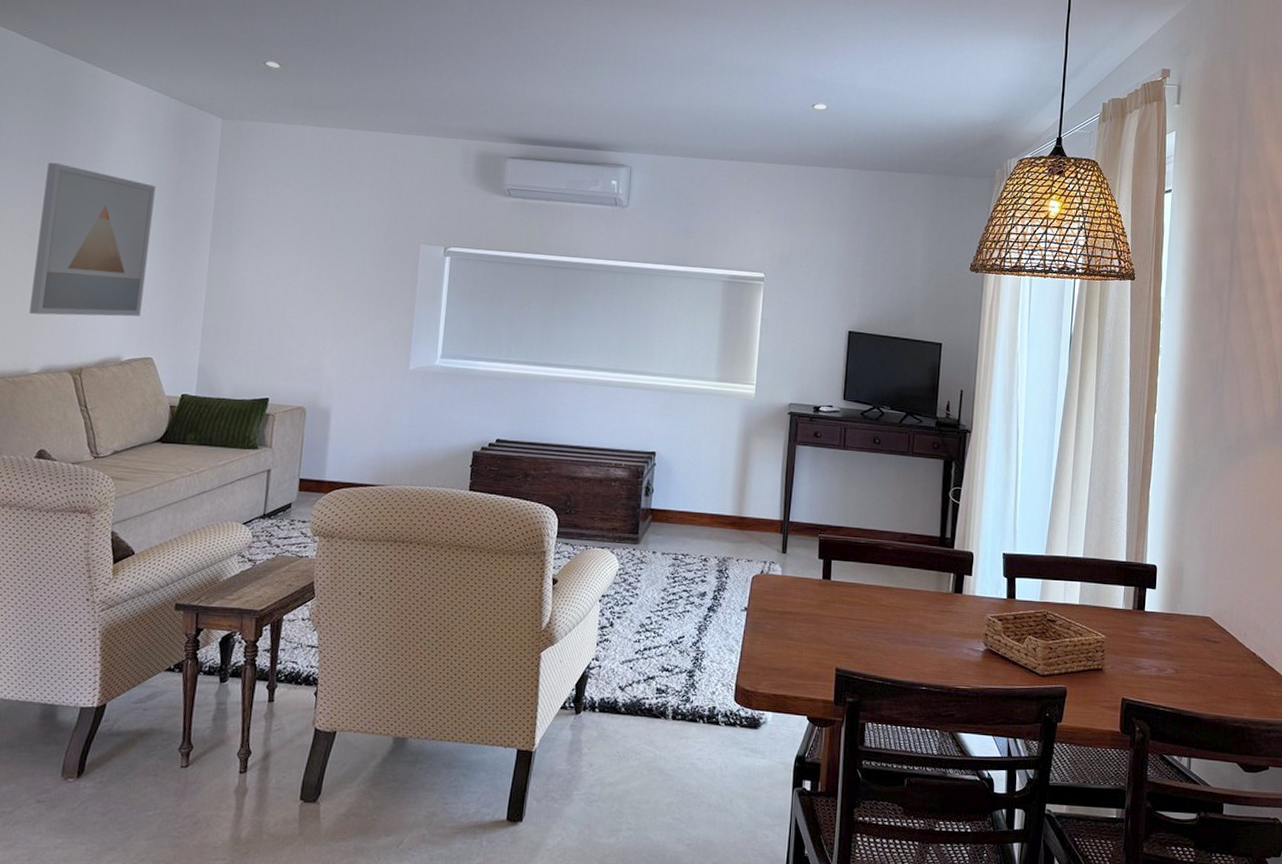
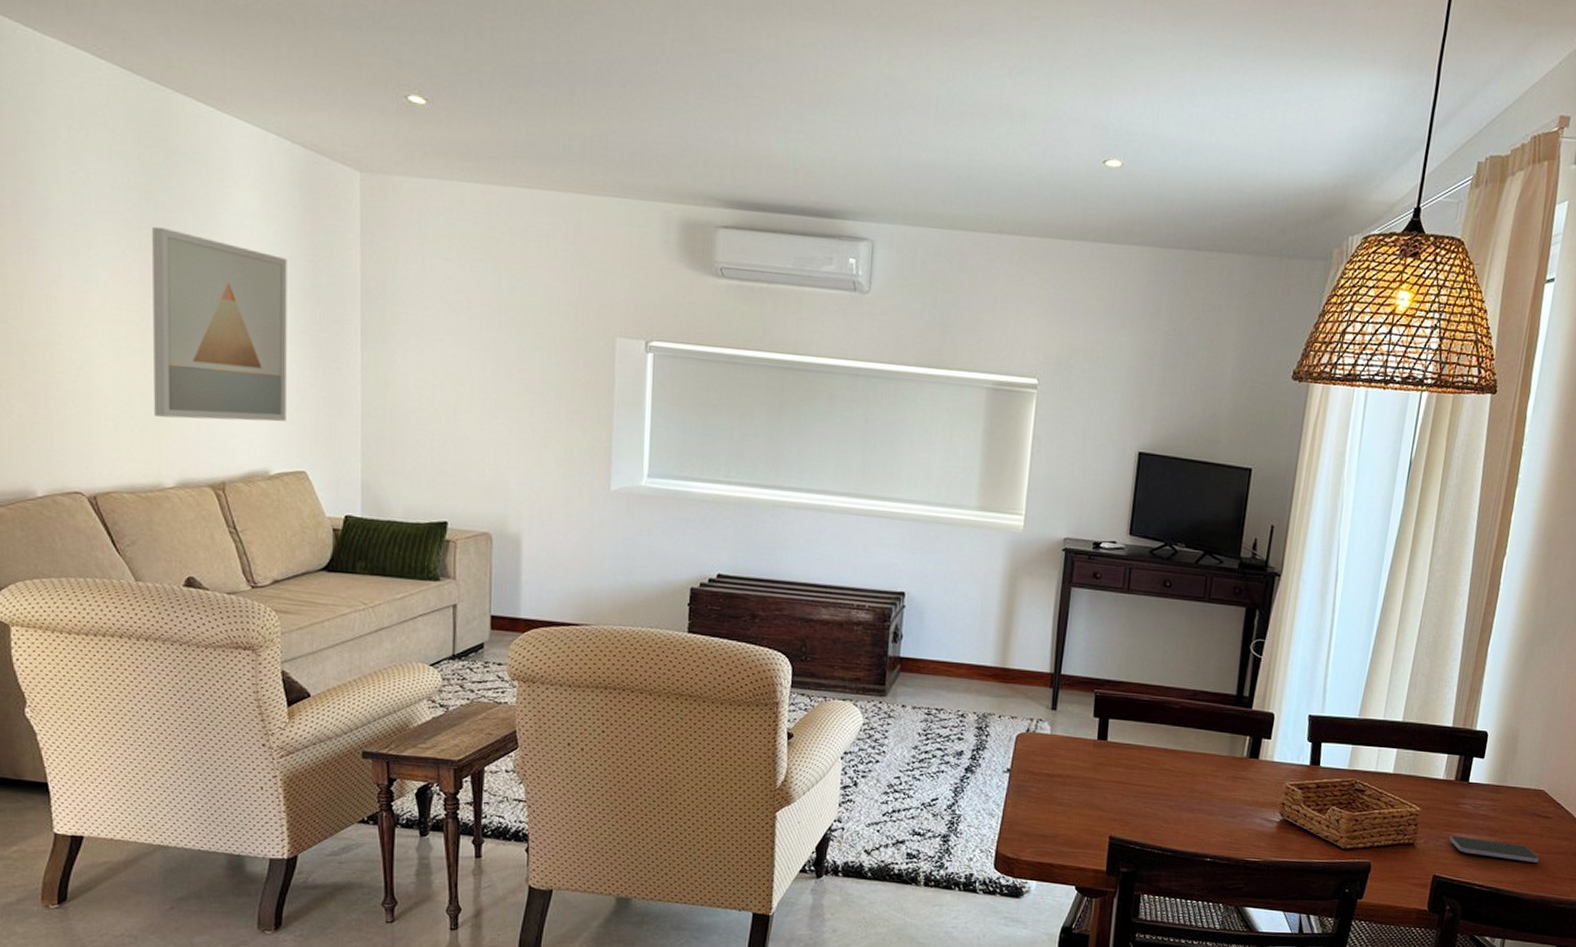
smartphone: none [1133,661,1213,684] -> present [1450,836,1540,863]

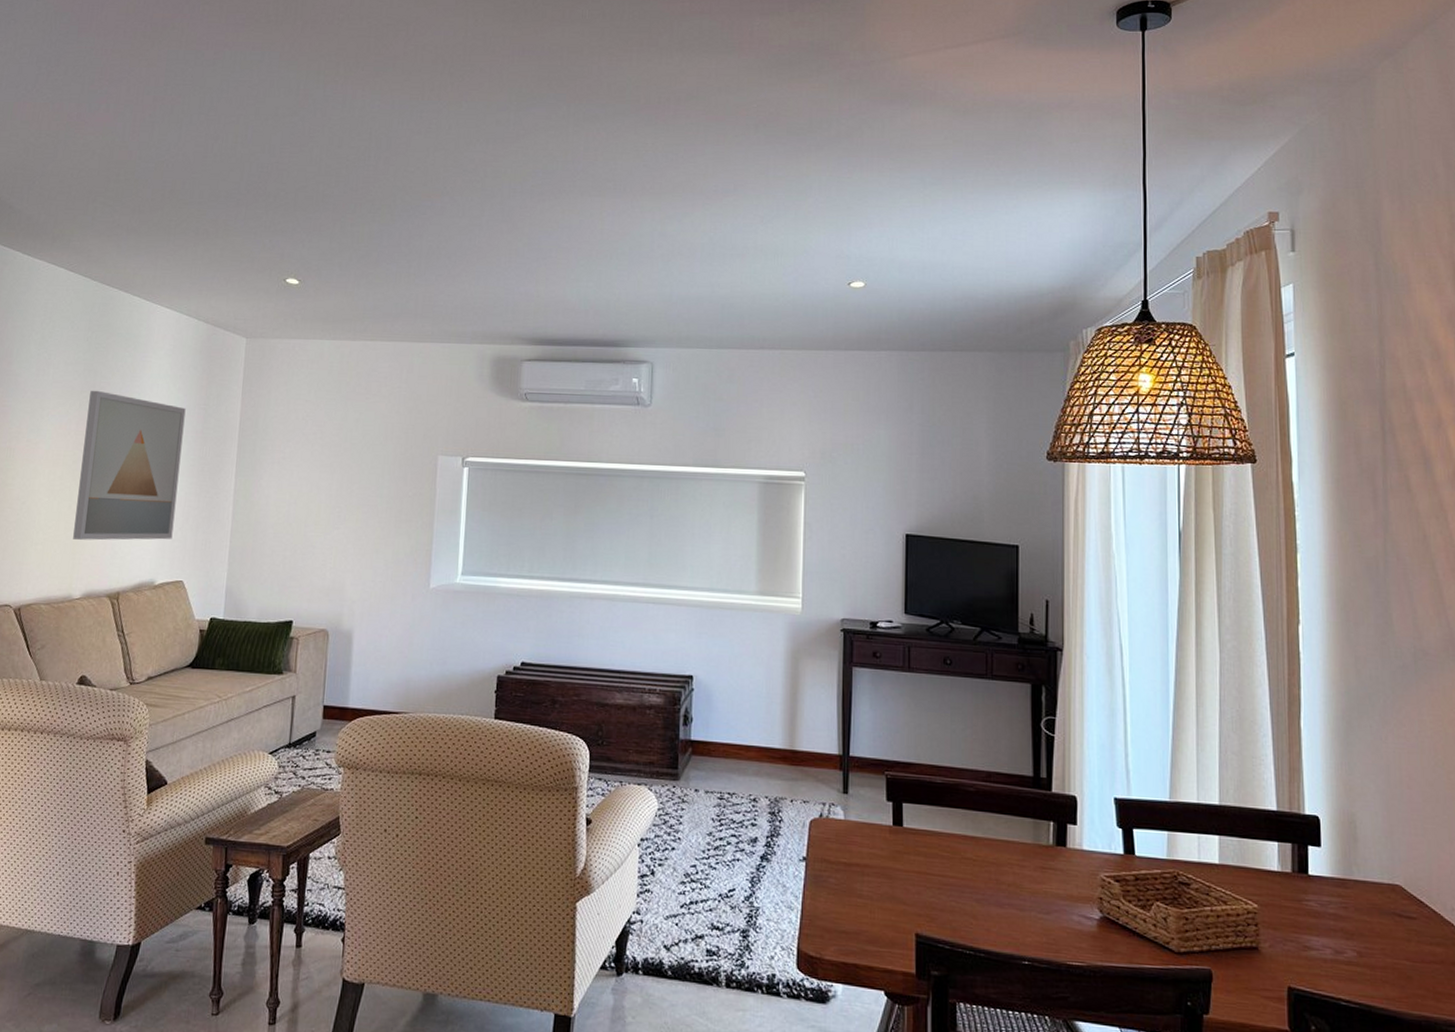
smartphone: present [1450,836,1540,863] -> none [1299,939,1413,974]

